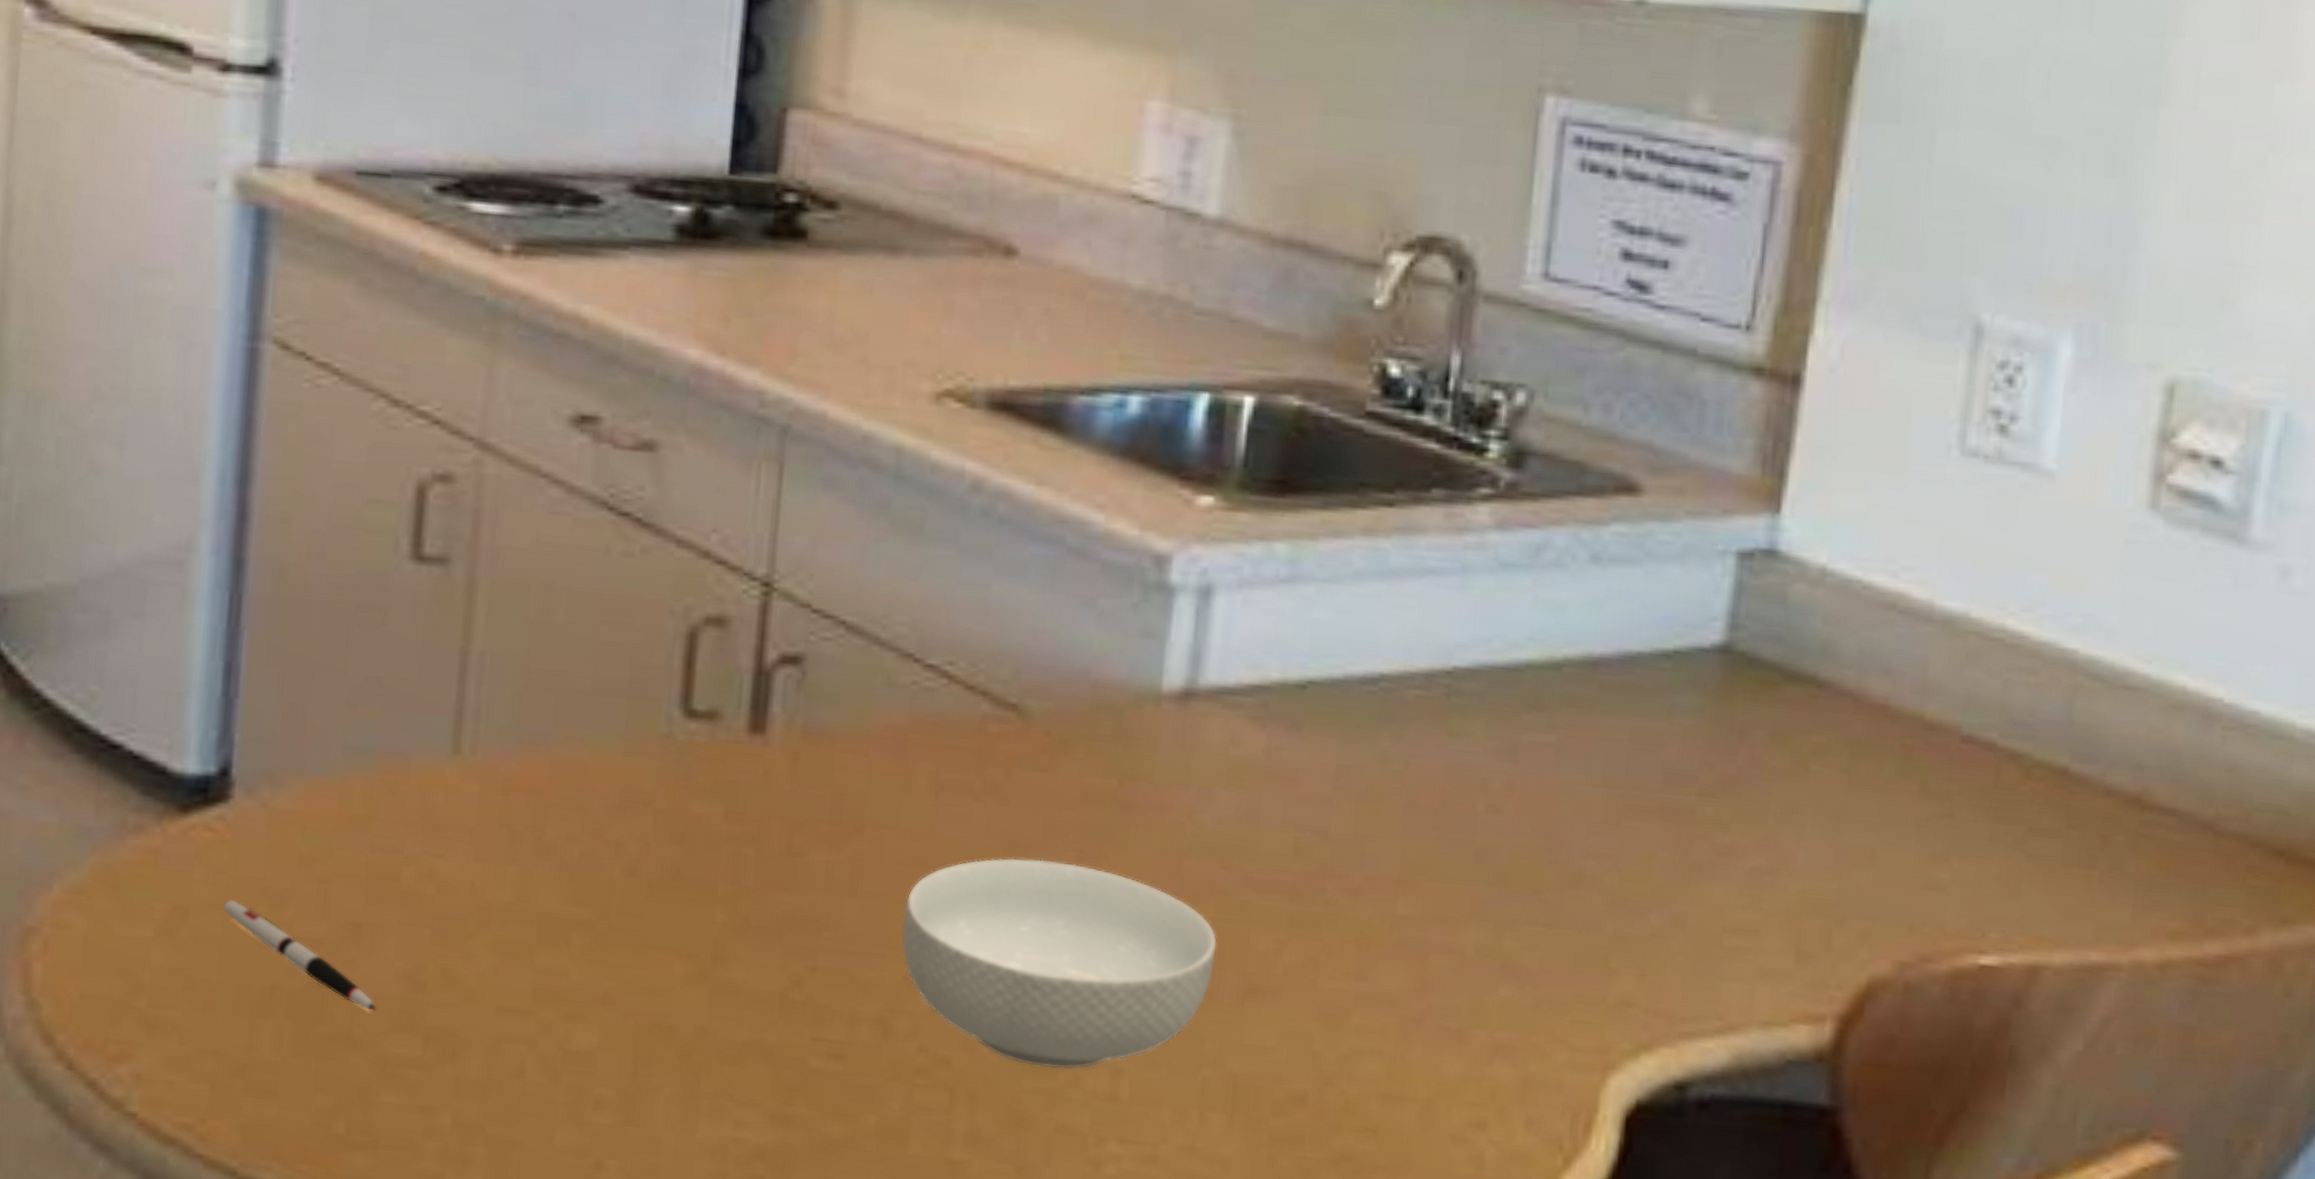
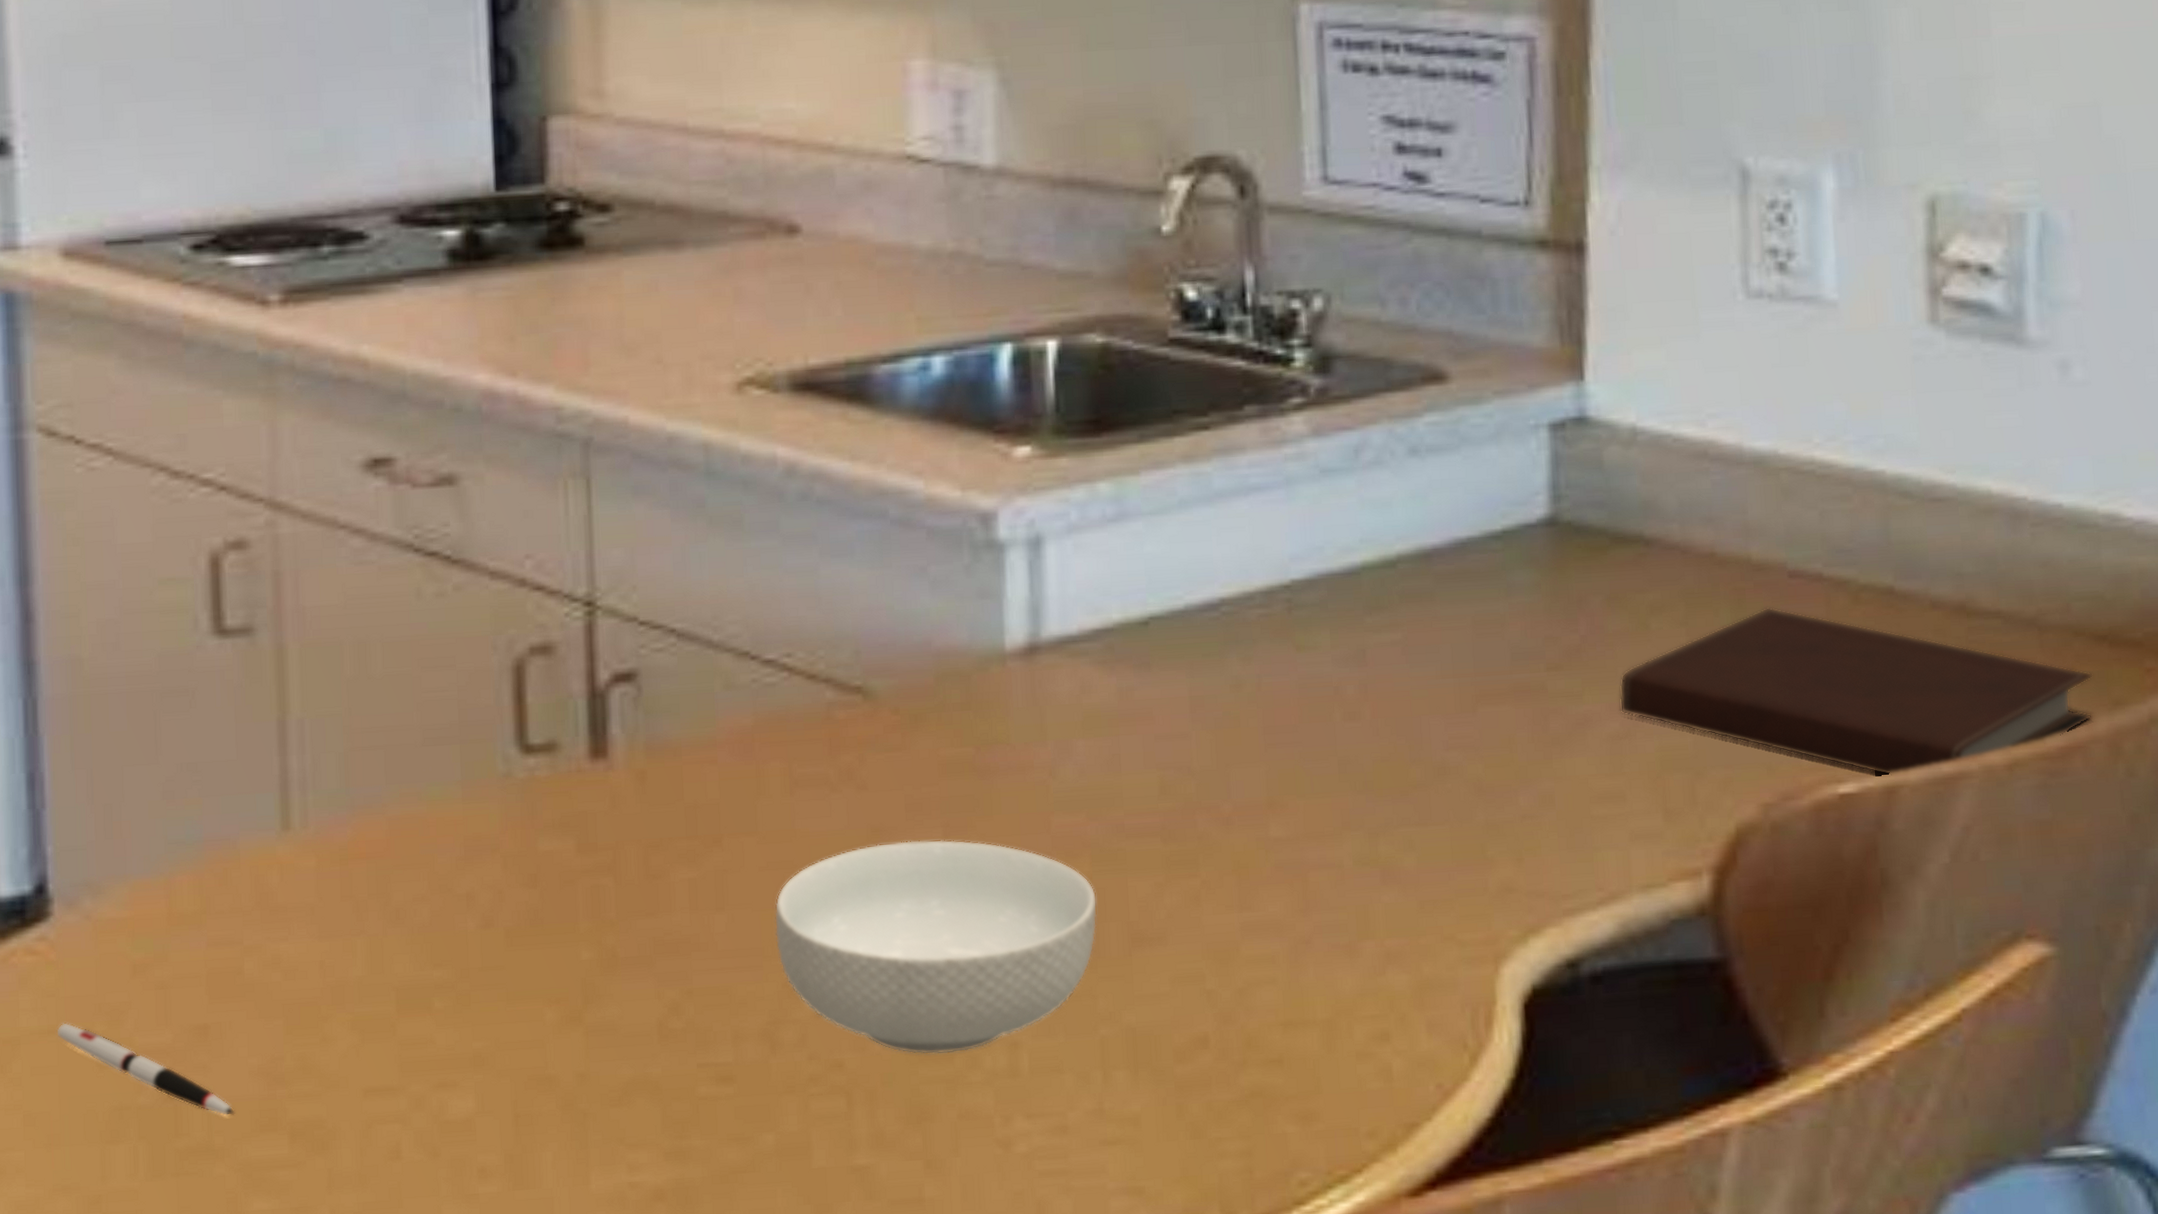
notebook: none [1767,768,2264,955] -> present [1619,607,2093,776]

